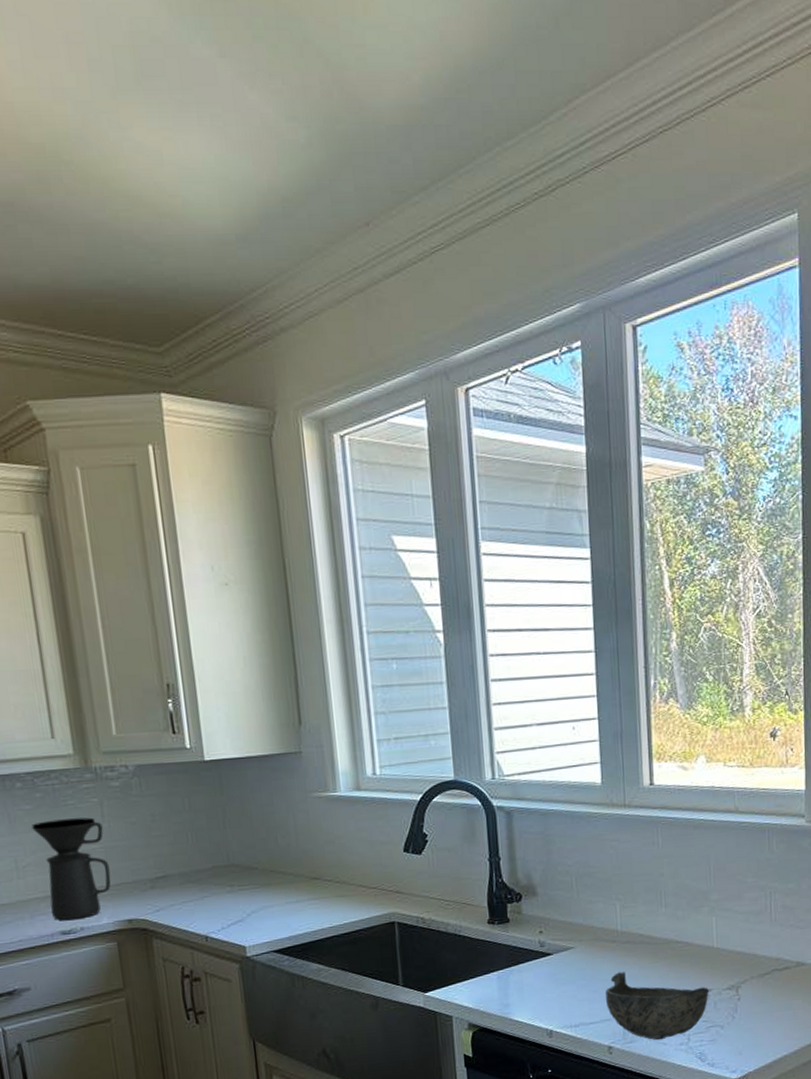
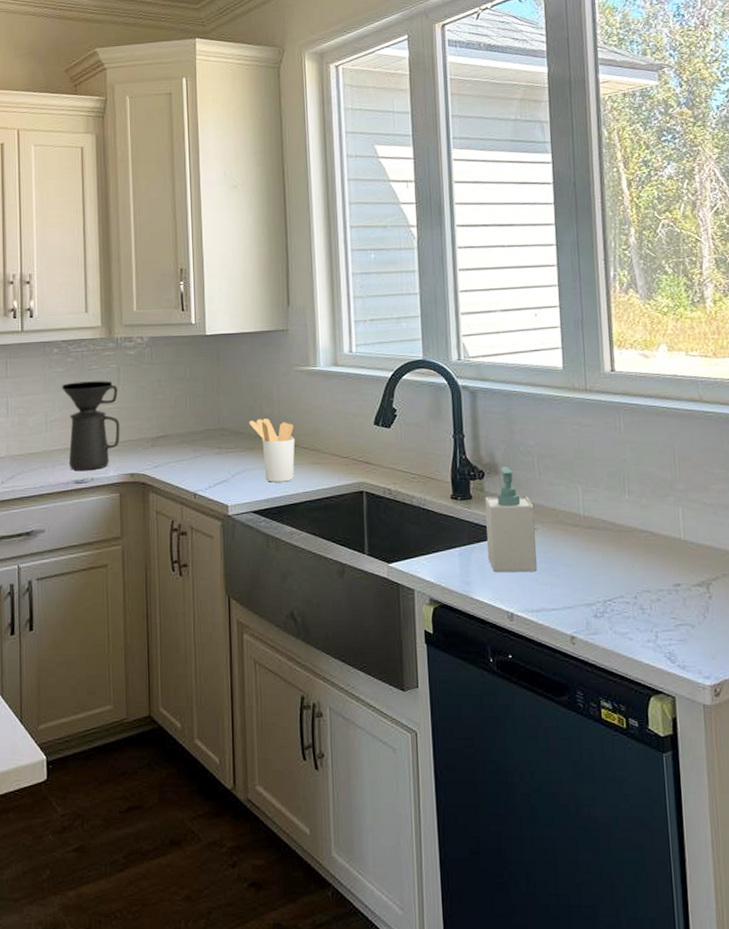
utensil holder: none [263,851,319,919] -> present [249,419,295,482]
soap bottle: none [523,888,576,992] -> present [485,467,537,572]
bowl: present [606,972,710,1040] -> none [568,558,678,635]

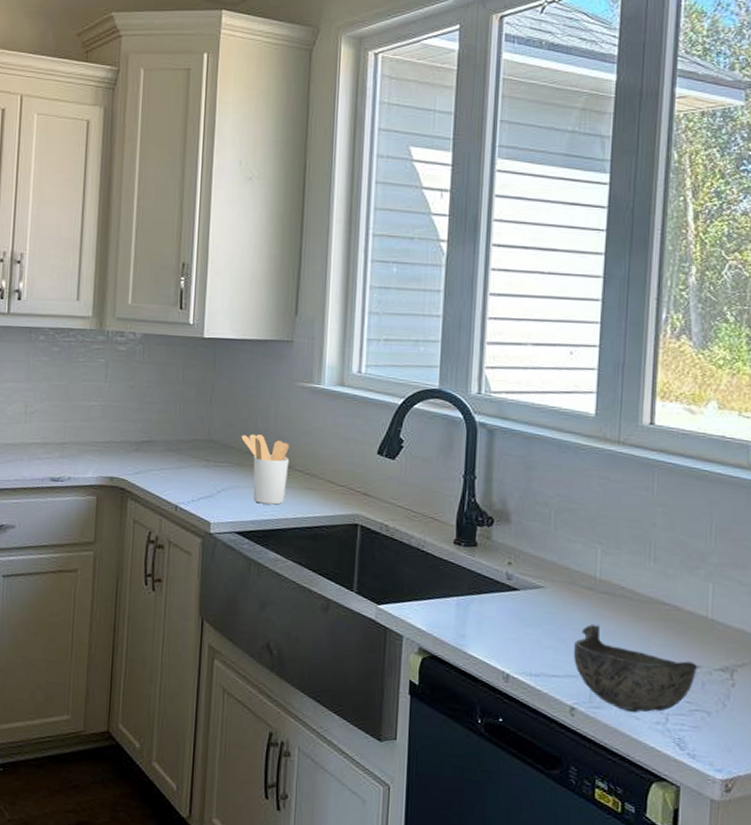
coffee maker: present [62,381,120,471] -> none [45,373,104,469]
soap bottle: present [485,467,537,572] -> none [487,516,545,632]
bowl: none [568,558,678,635] -> present [574,624,698,713]

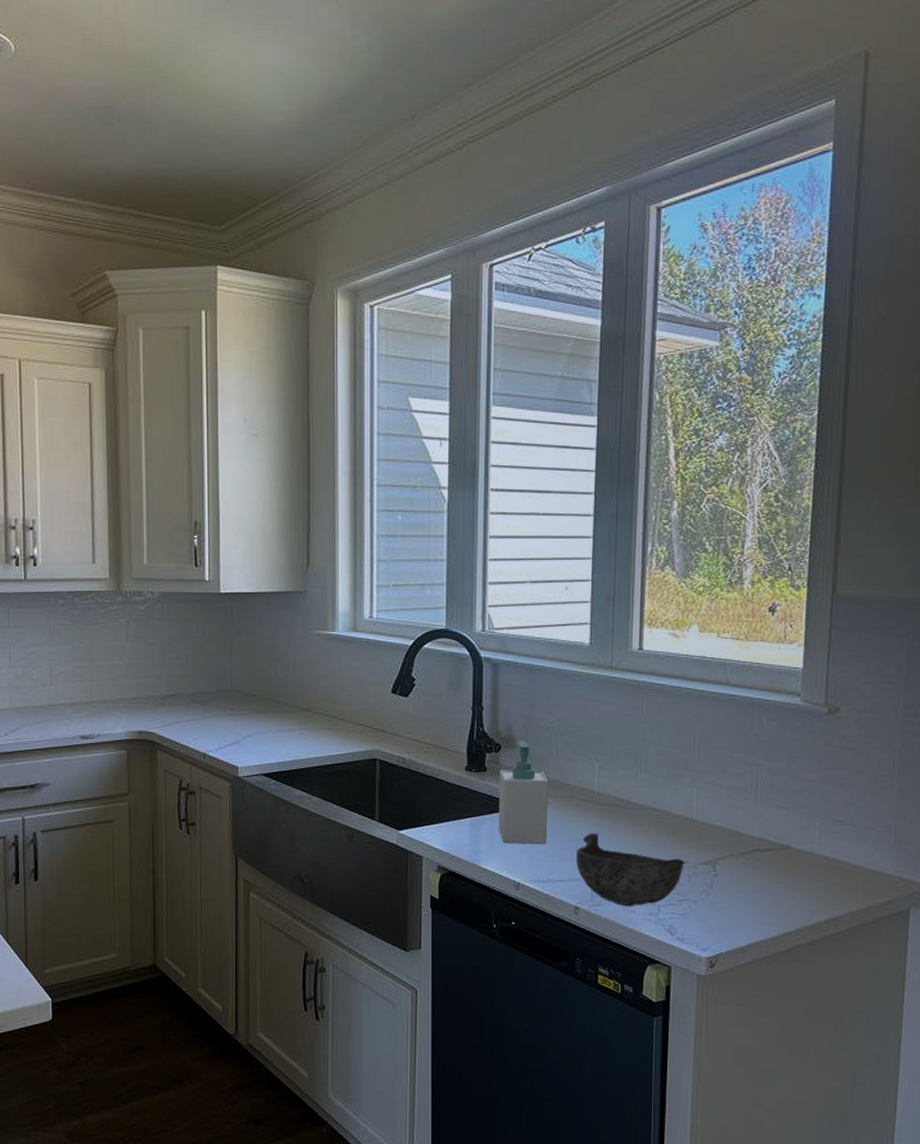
utensil holder: present [241,434,290,505] -> none [262,682,310,746]
soap bottle: none [487,516,545,632] -> present [498,741,549,844]

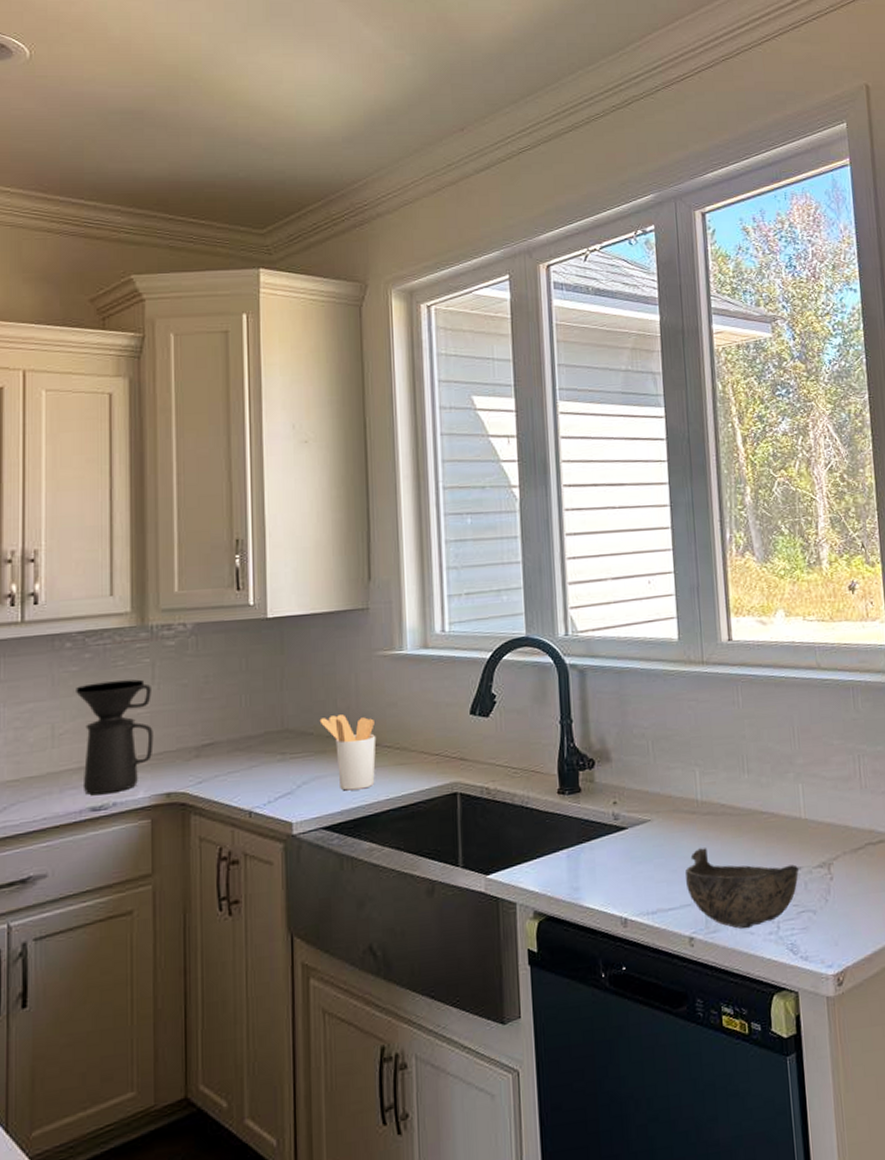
coffee maker: none [67,635,128,727] -> present [76,679,154,795]
utensil holder: none [262,682,310,746] -> present [319,715,376,791]
soap bottle: present [498,741,549,844] -> none [595,753,653,873]

